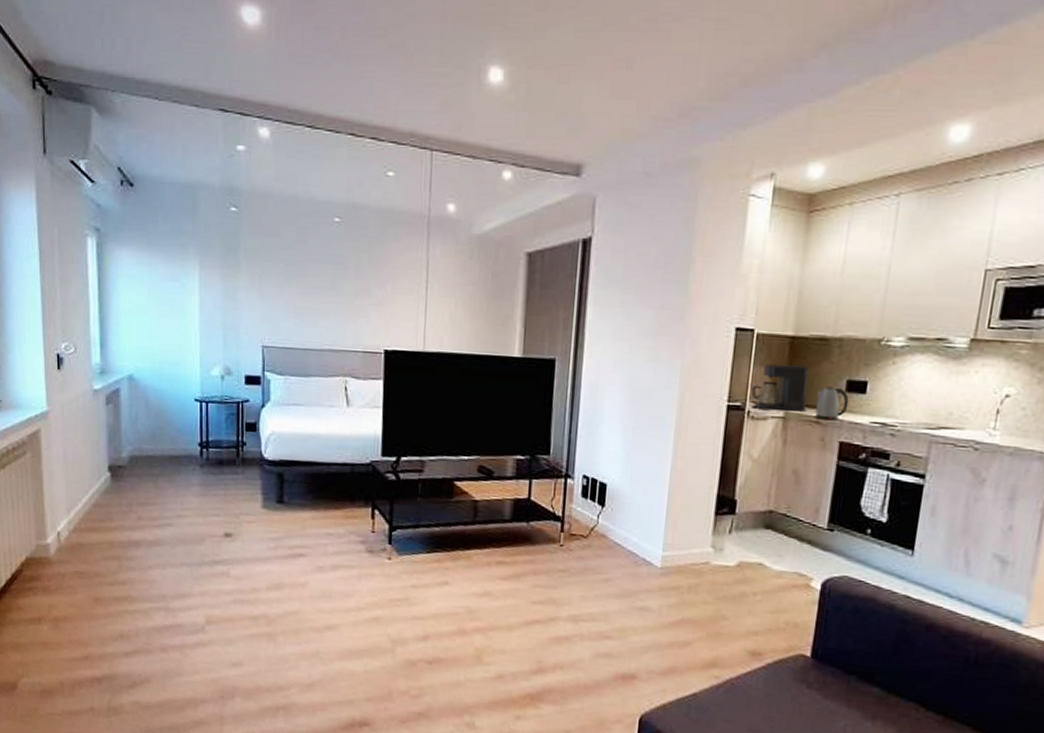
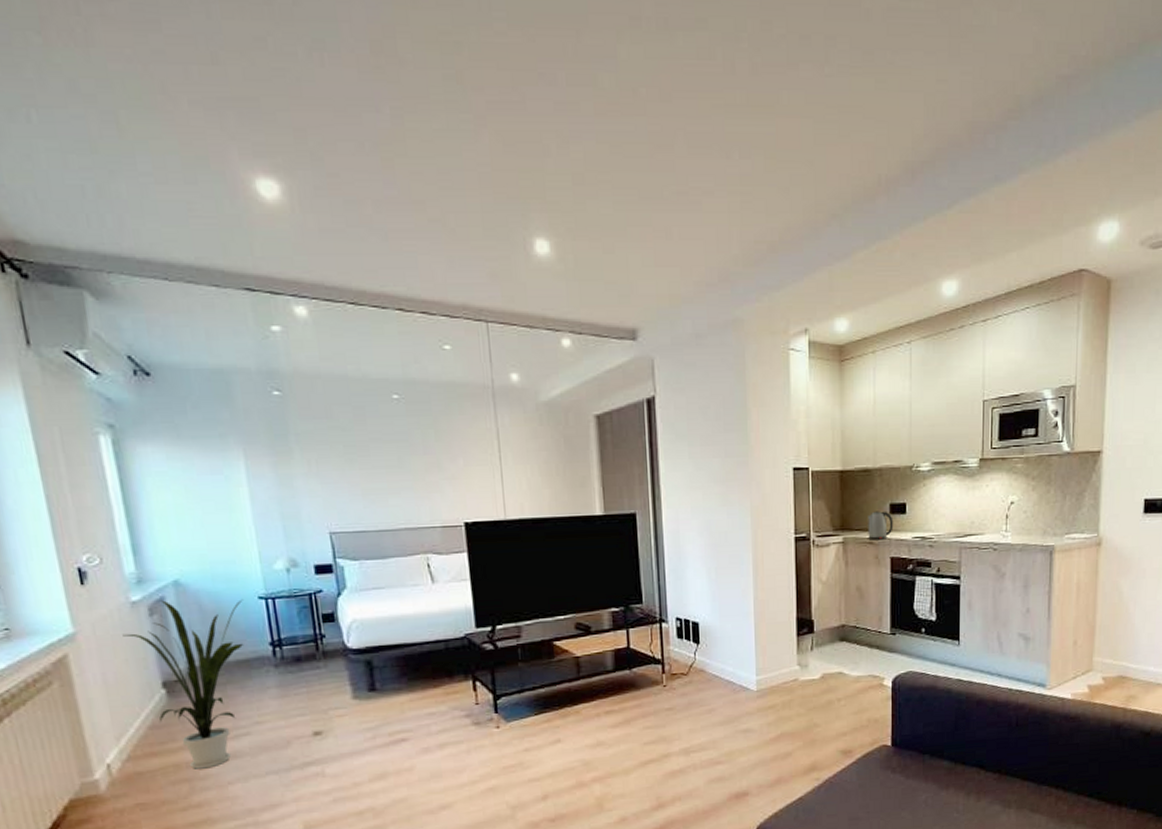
house plant: none [83,391,182,551] -> present [122,599,244,769]
coffee maker: present [751,364,810,412] -> none [813,494,860,538]

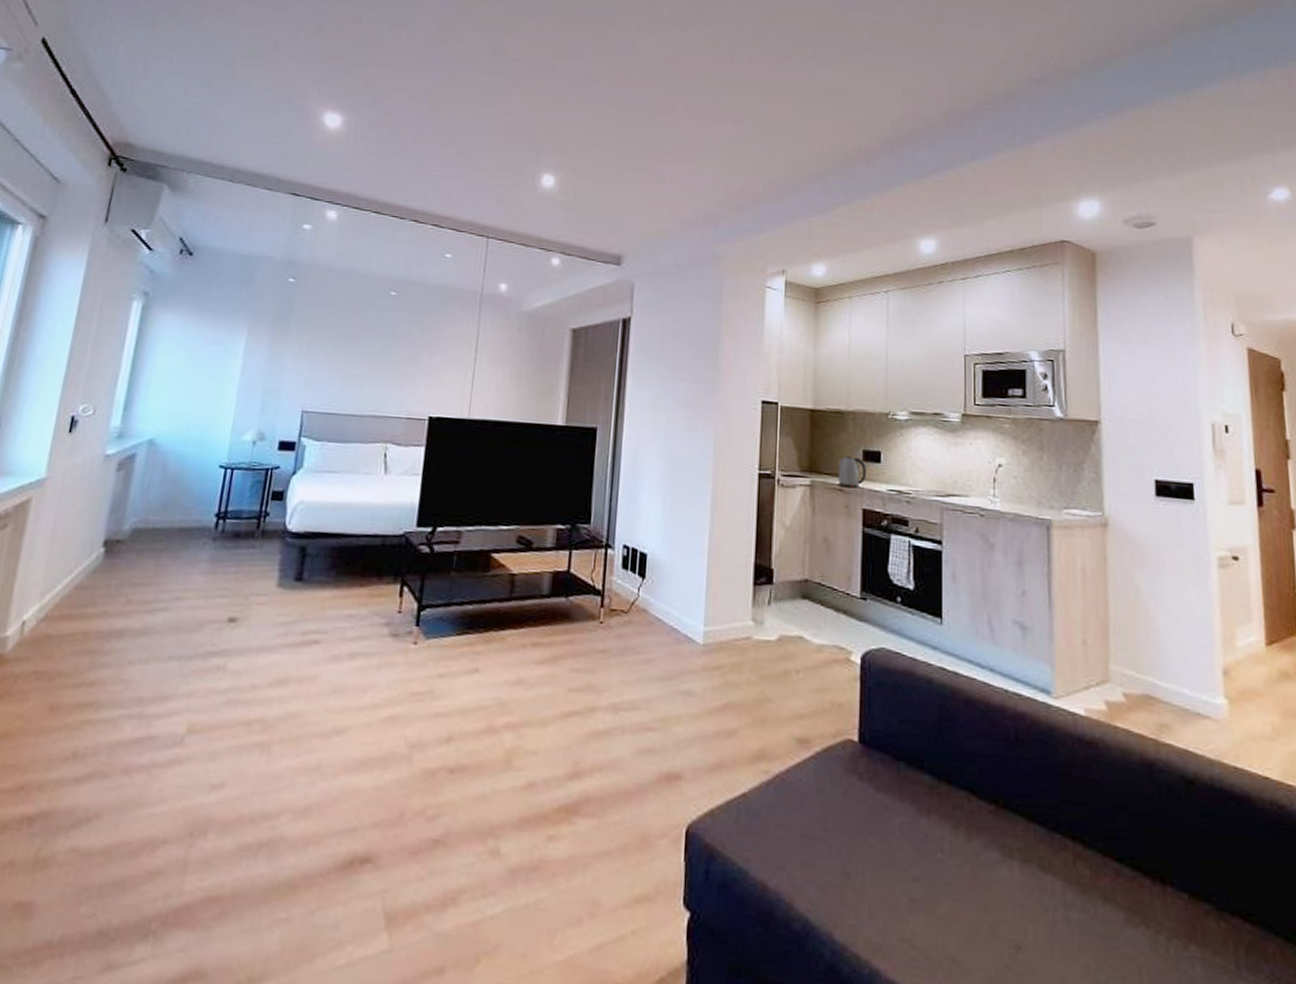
house plant: present [122,599,244,769] -> none [86,457,205,642]

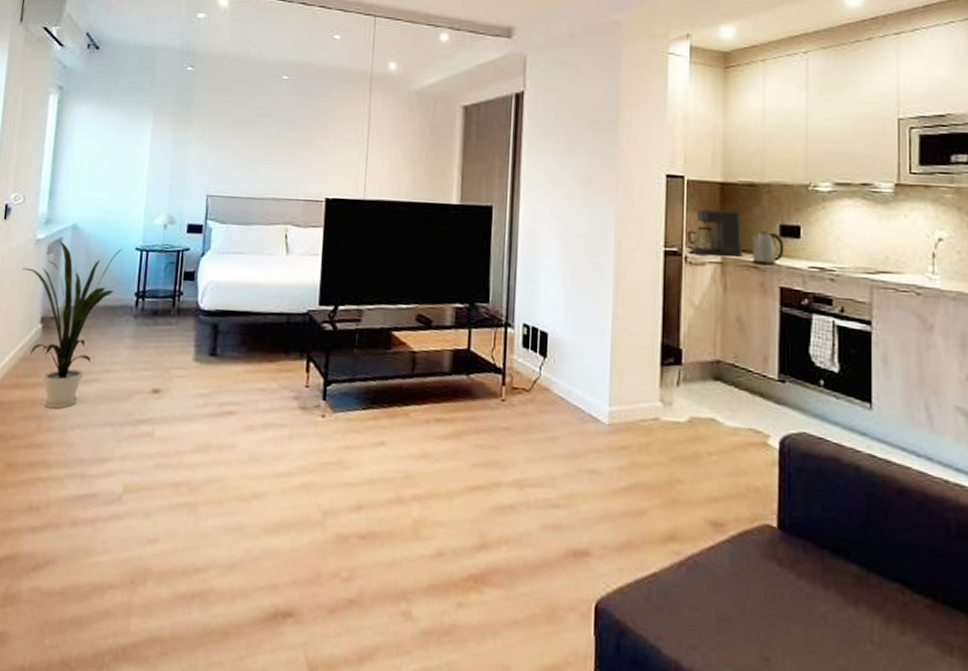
house plant: none [86,457,205,642] -> present [22,241,123,409]
coffee maker: none [780,434,830,480] -> present [687,209,742,258]

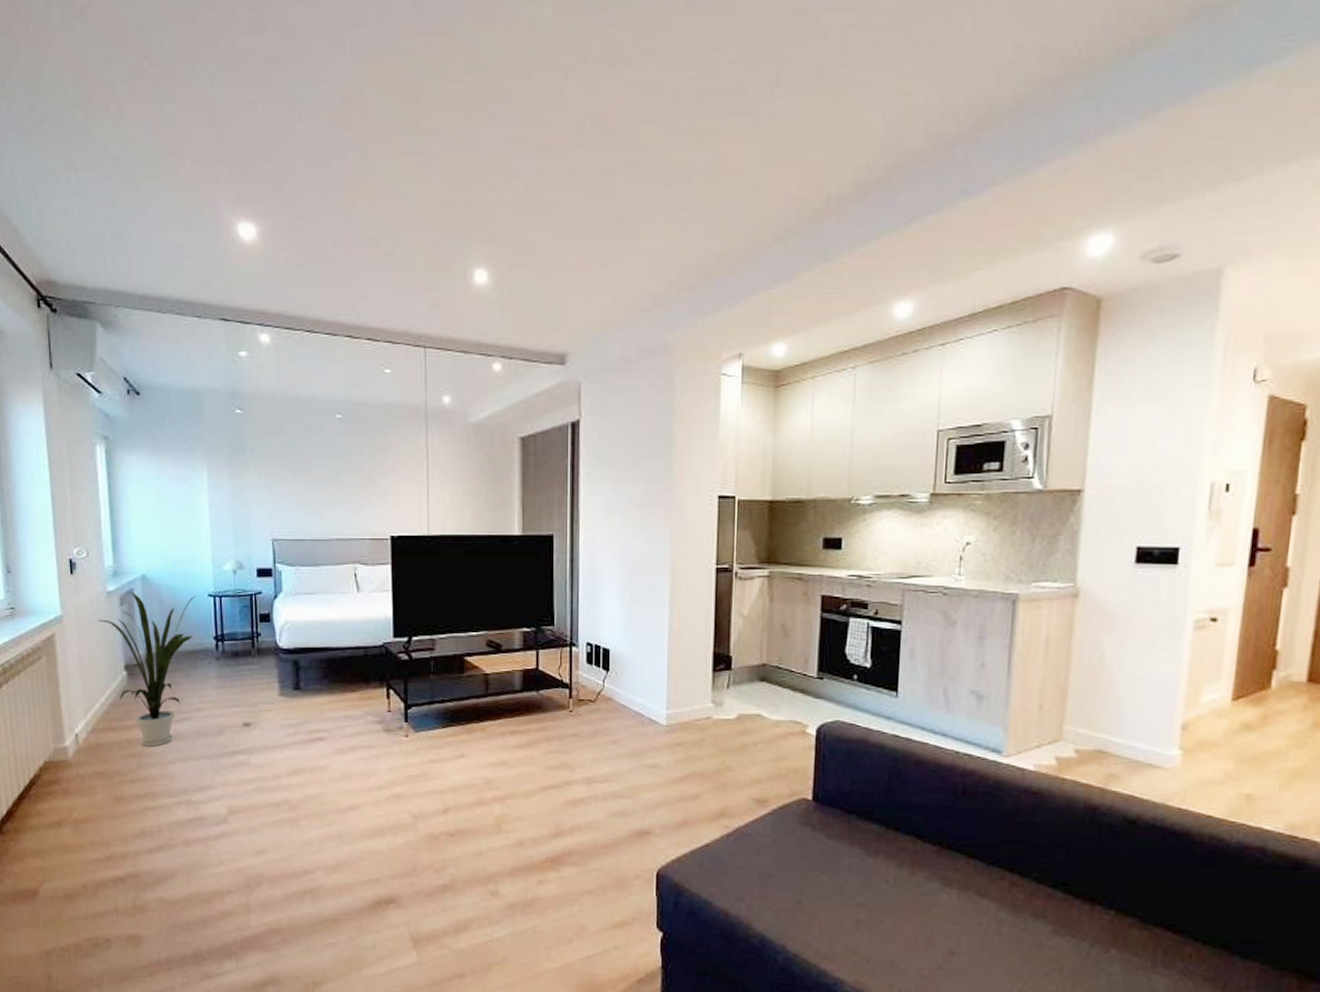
coffee maker: present [687,209,742,258] -> none [737,526,789,571]
kettle: present [752,231,784,266] -> none [797,545,827,576]

